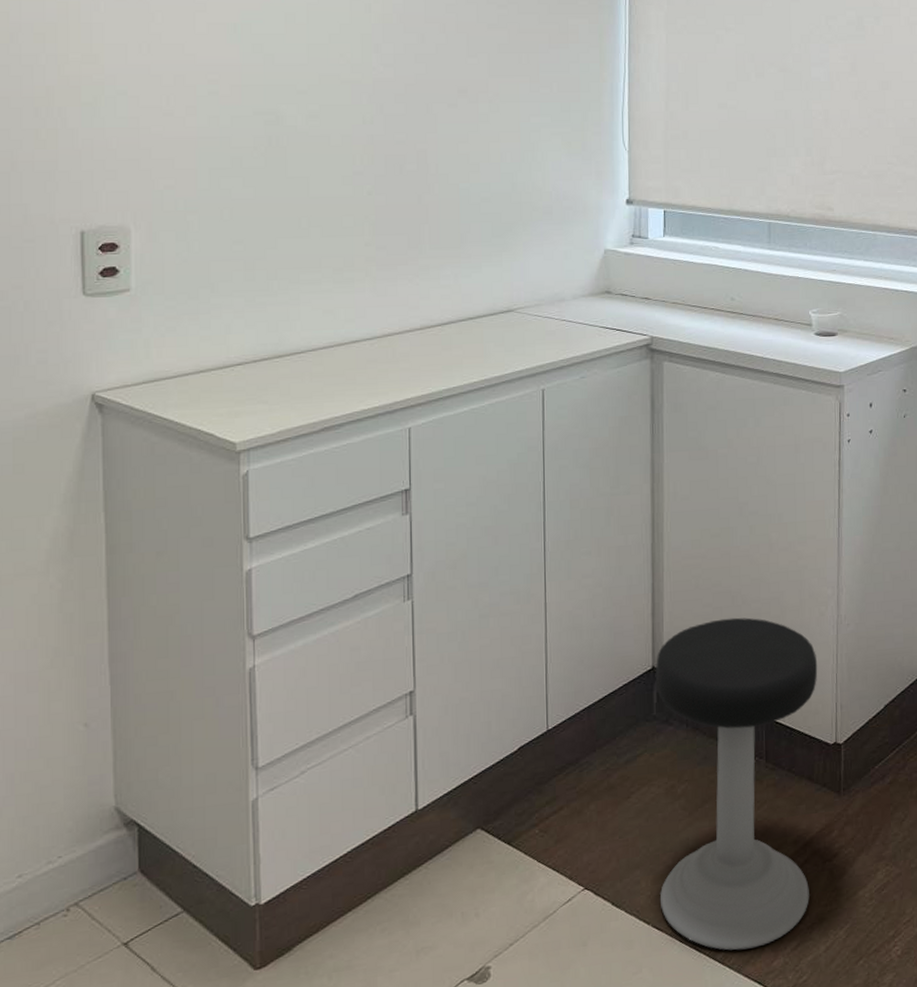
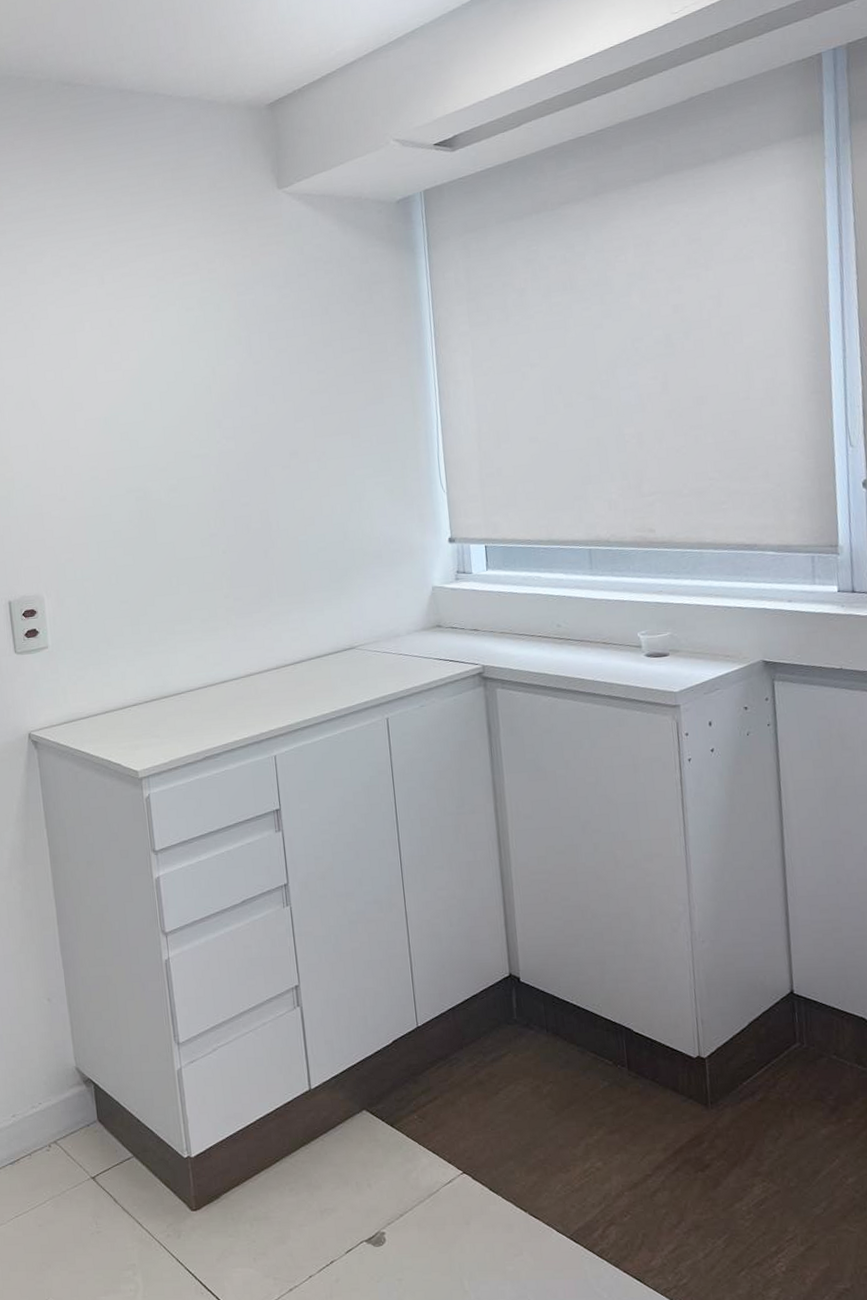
stool: present [656,617,818,951] -> none [512,931,684,1246]

